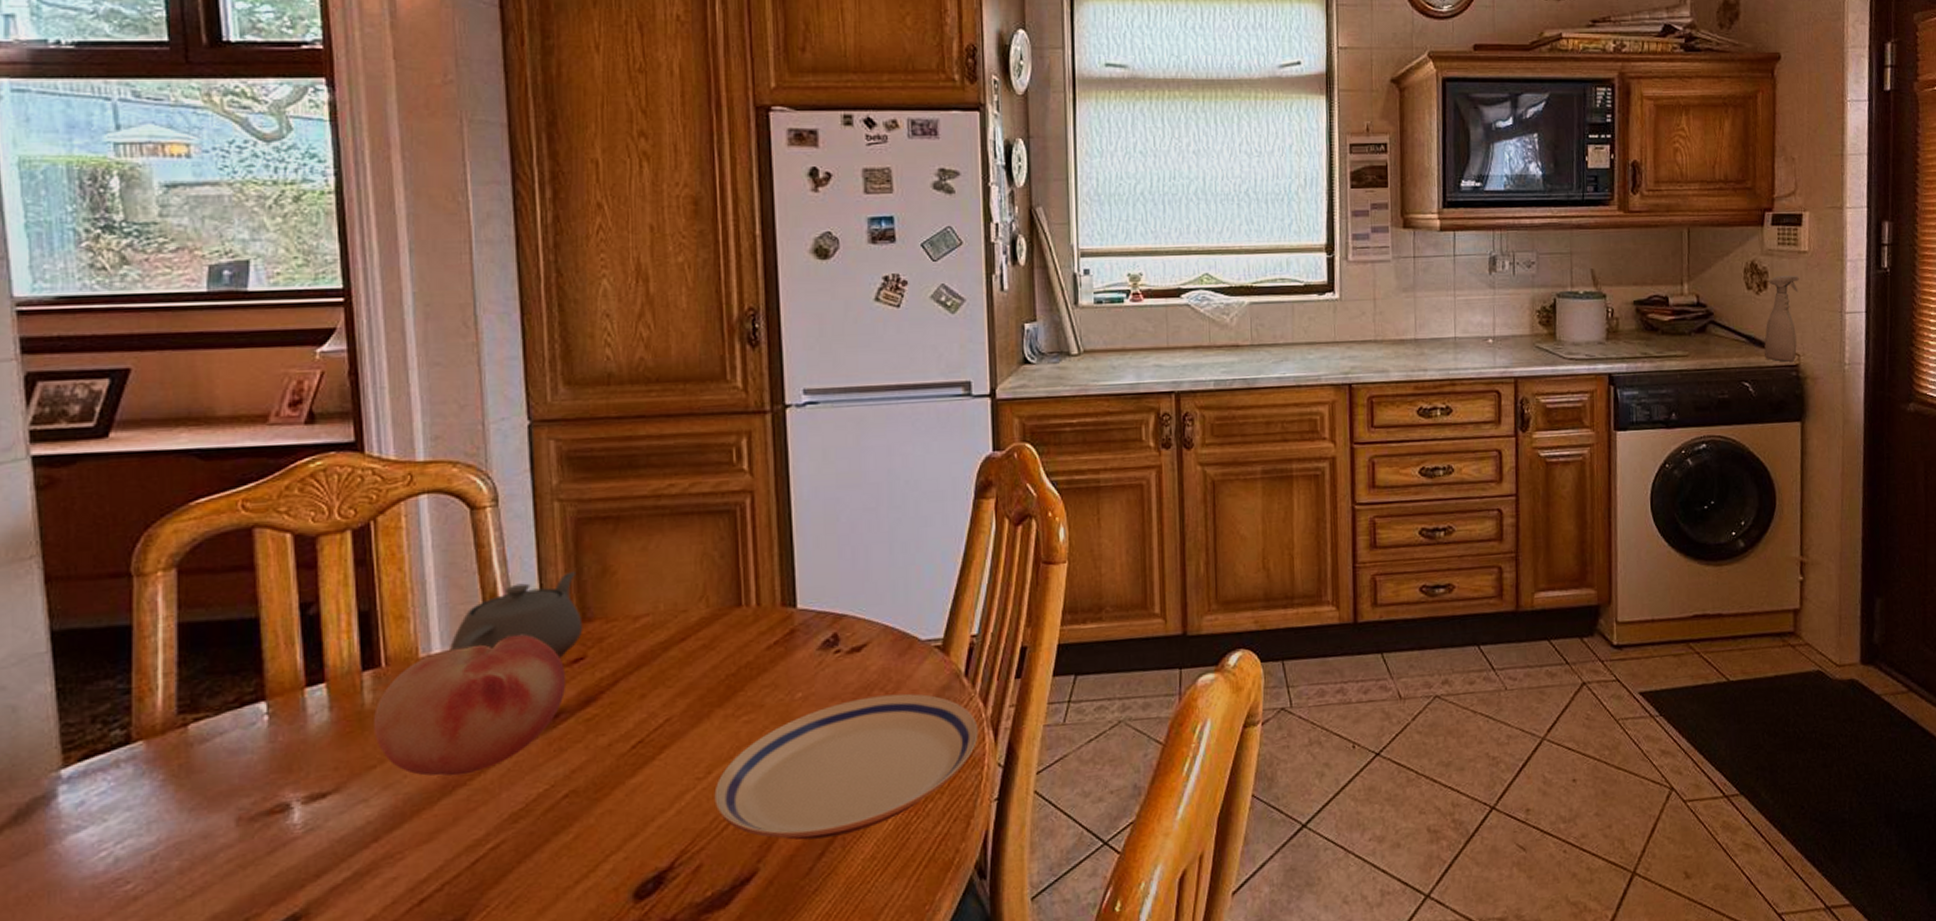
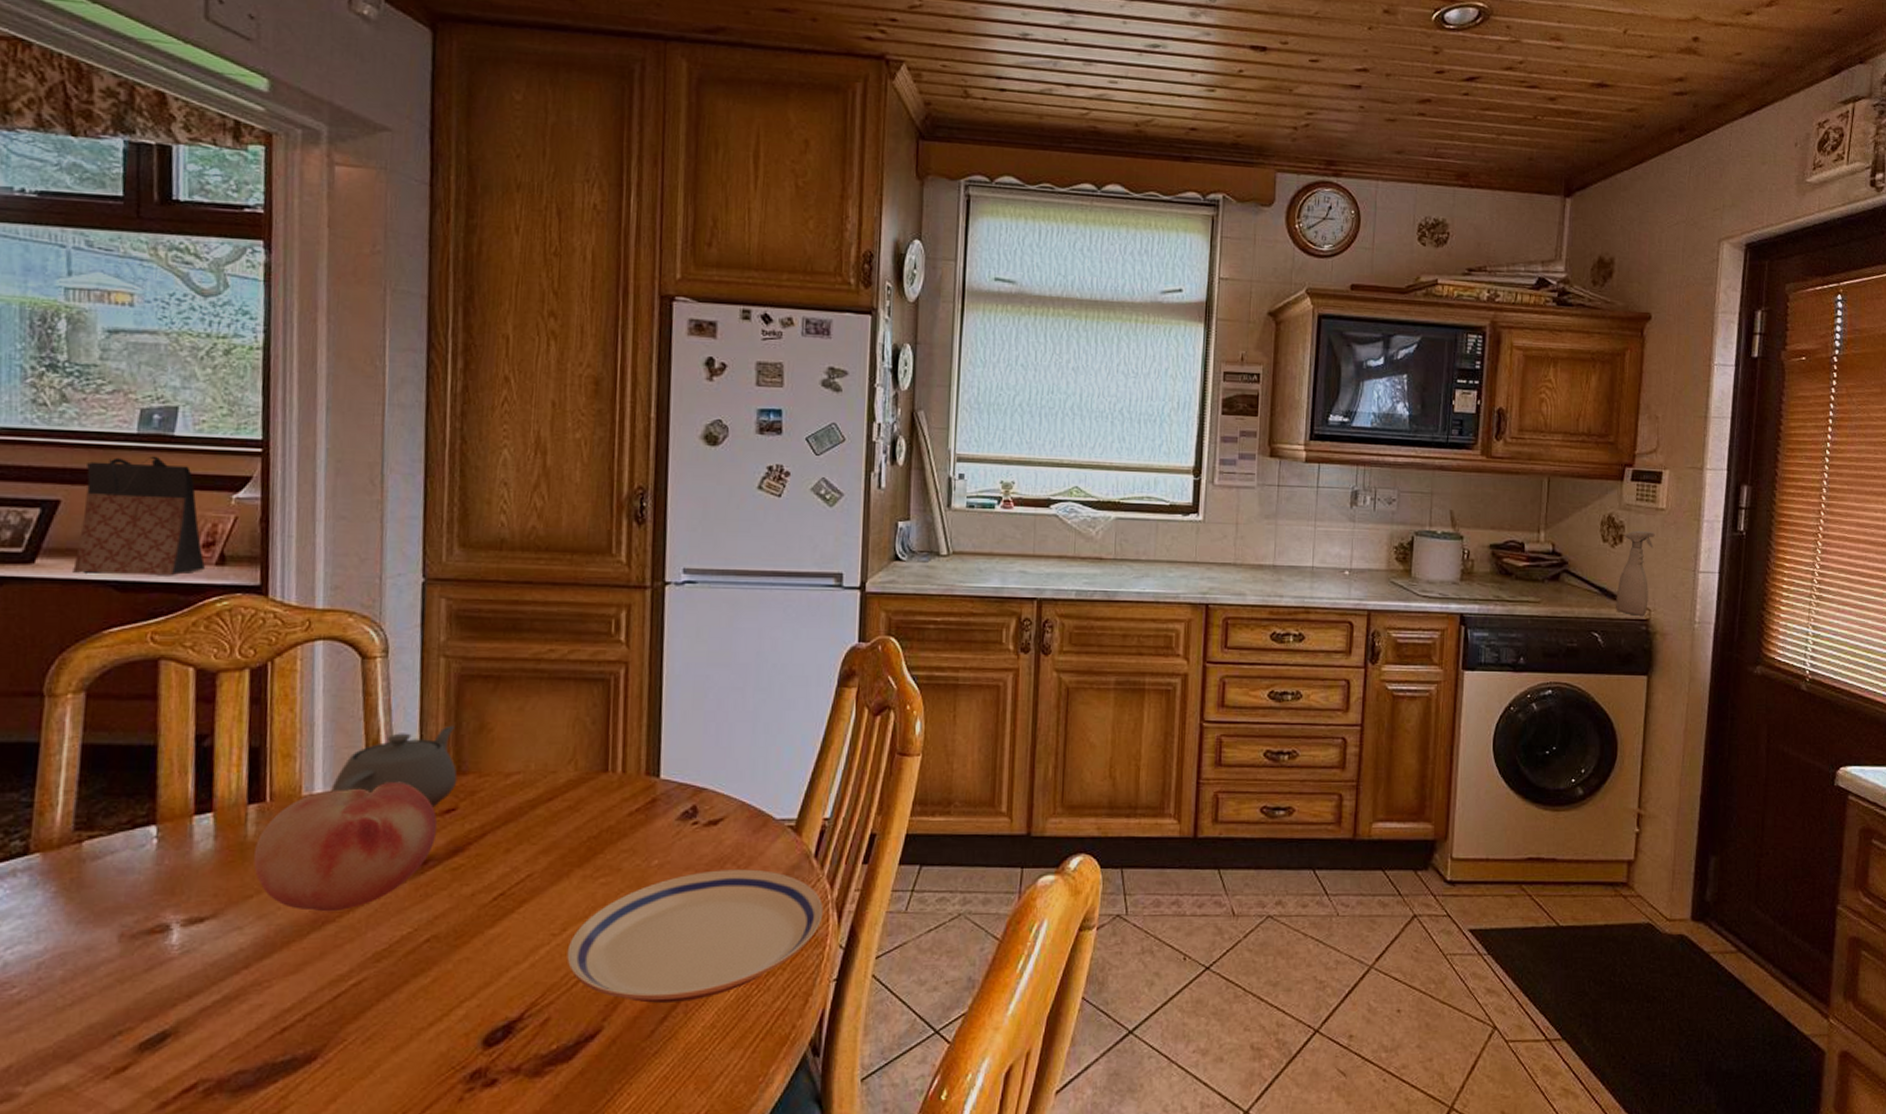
bag: none [151,314,293,444] -> present [73,456,205,576]

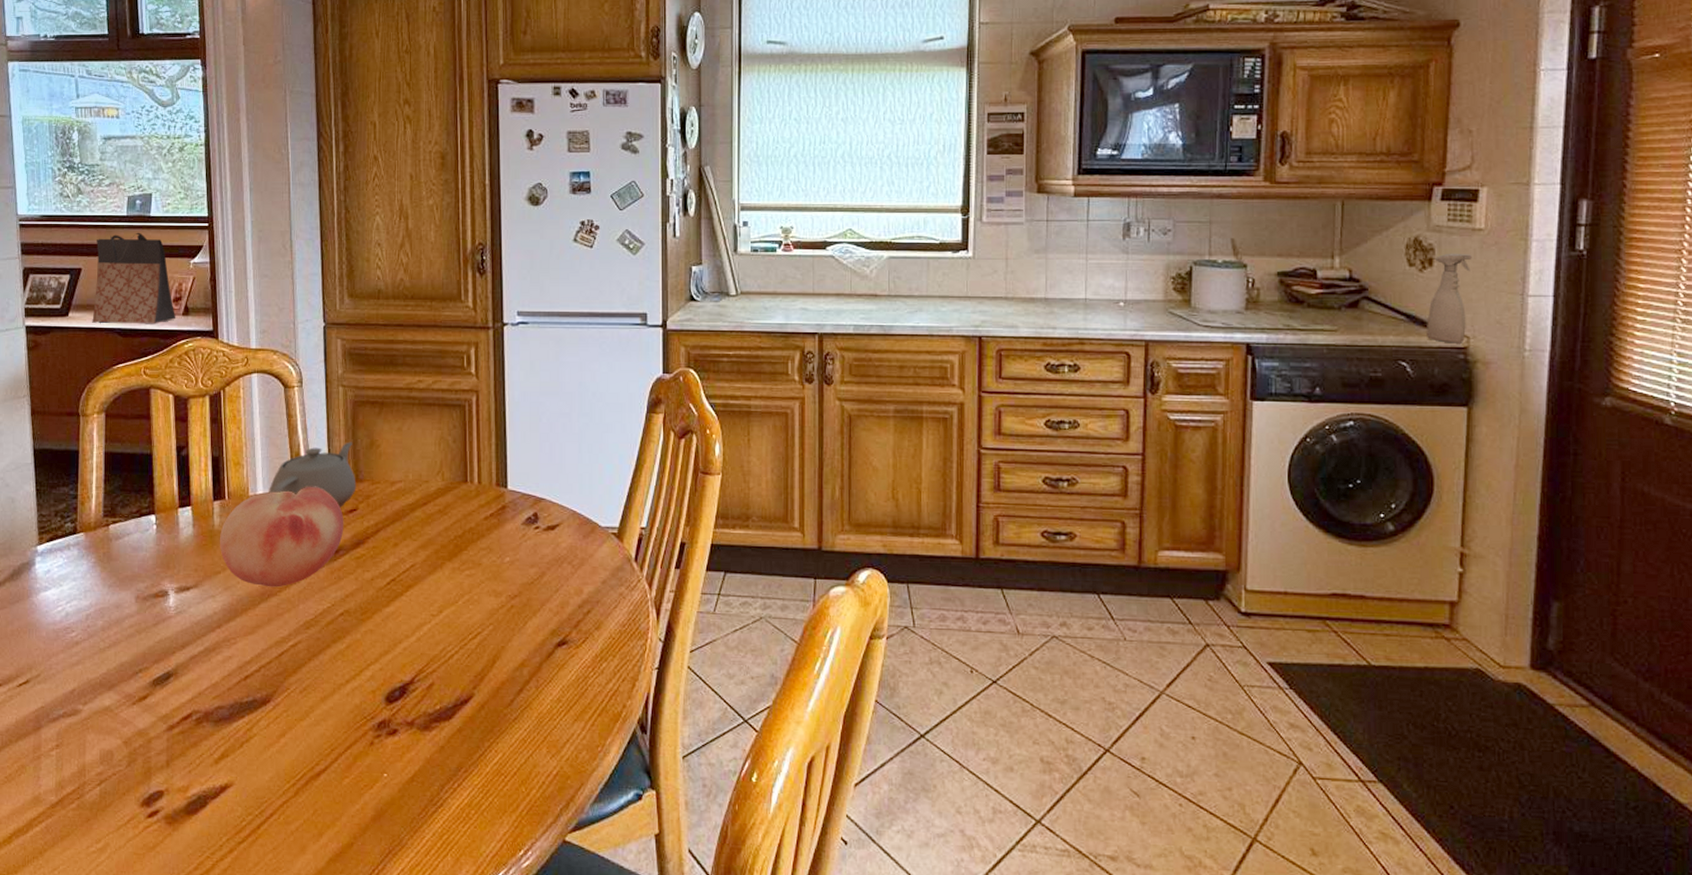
plate: present [567,869,823,1003] -> none [444,568,644,678]

